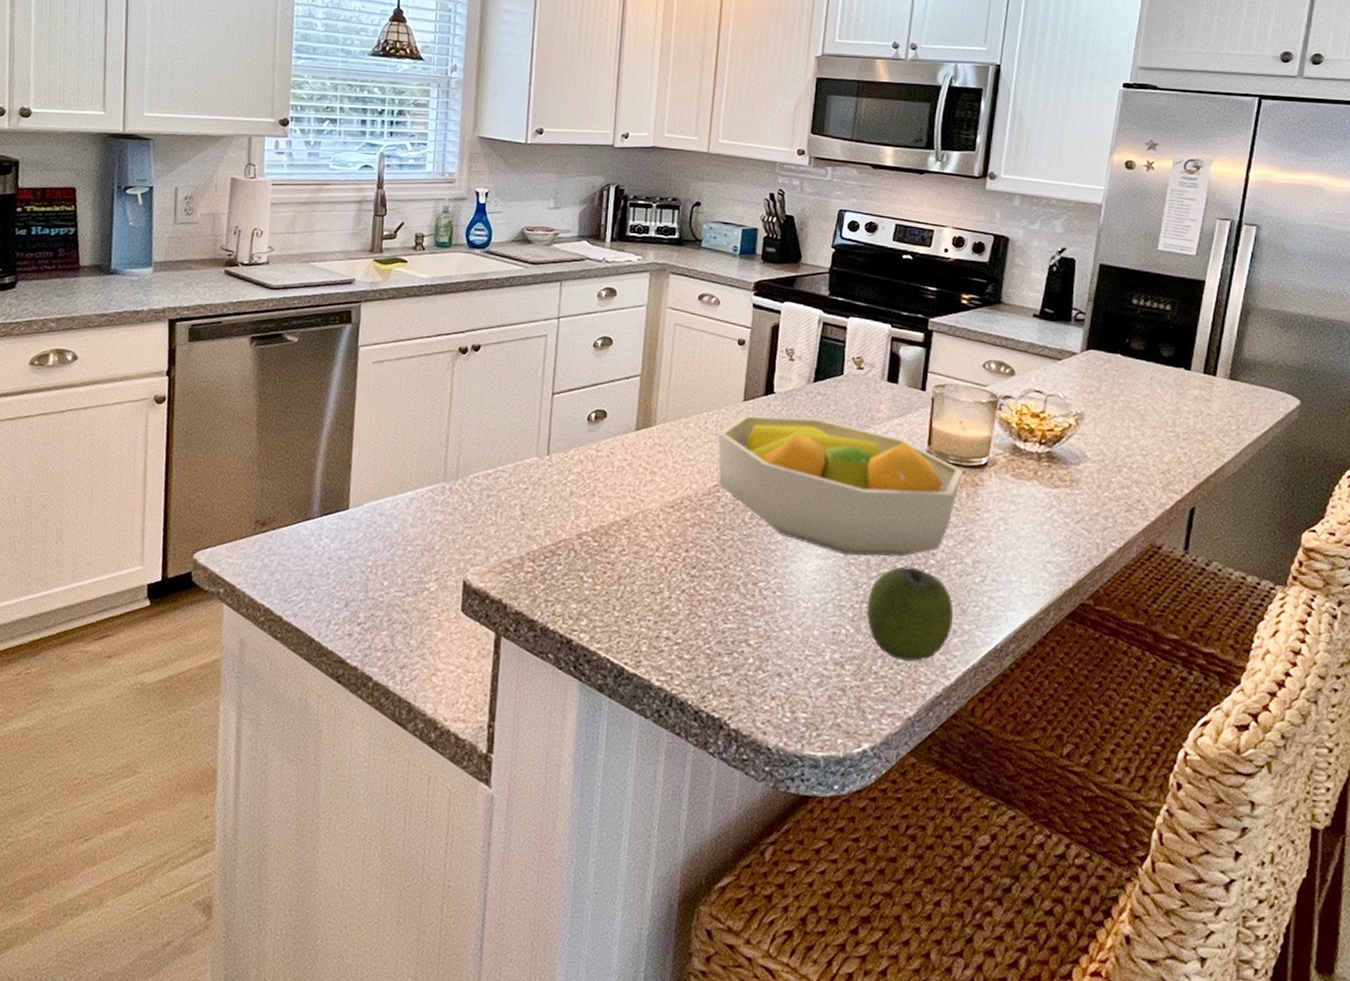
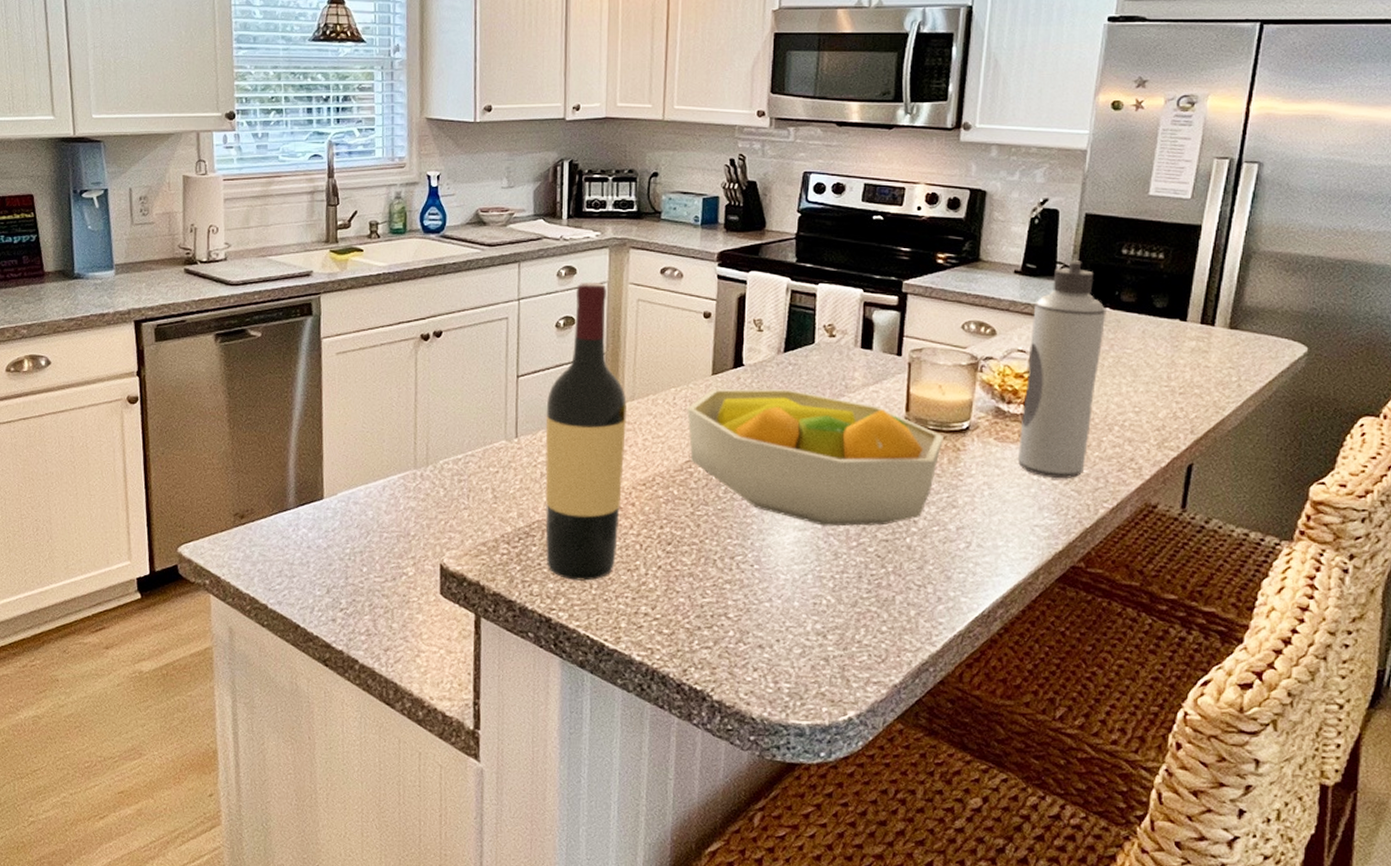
wine bottle: none [570,303,659,603] -> present [545,281,628,581]
apple: present [866,566,953,661] -> none [847,535,937,629]
water bottle: none [1033,307,1117,517] -> present [1018,260,1106,478]

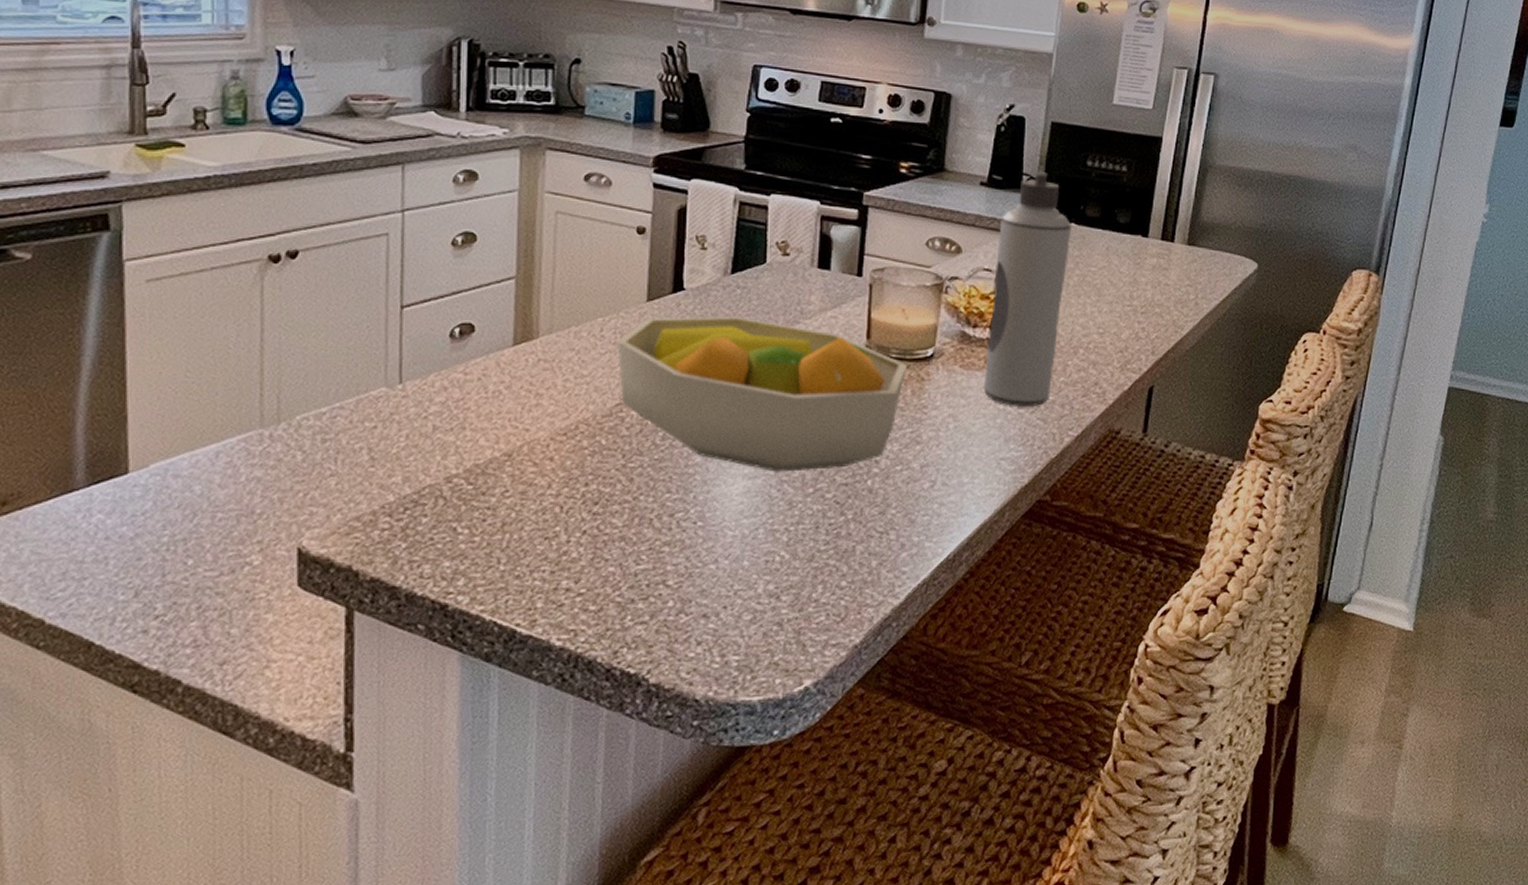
wine bottle: present [545,281,628,581] -> none [438,189,544,556]

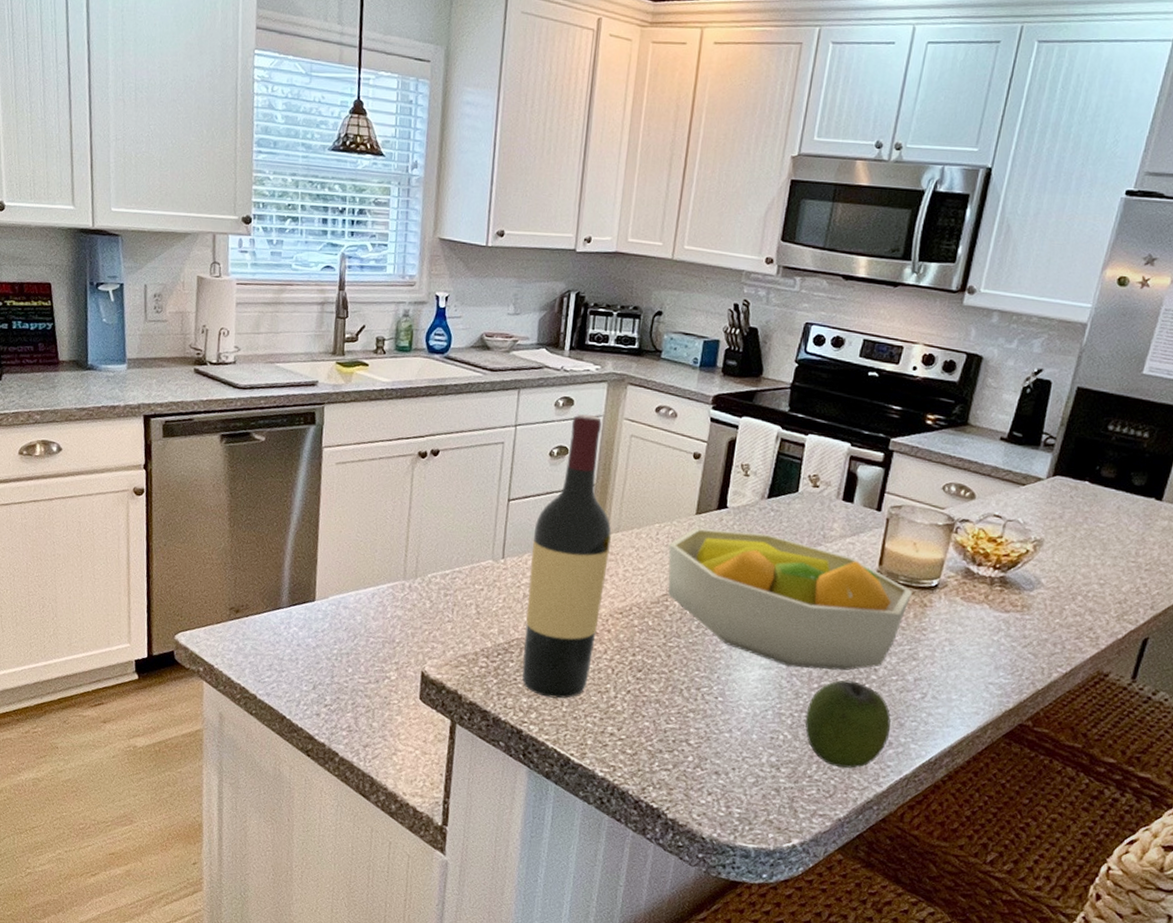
wine bottle: none [438,189,544,556] -> present [522,413,612,699]
apple: none [803,478,900,583] -> present [805,680,891,768]
water bottle: present [984,172,1072,406] -> none [981,432,1085,642]

